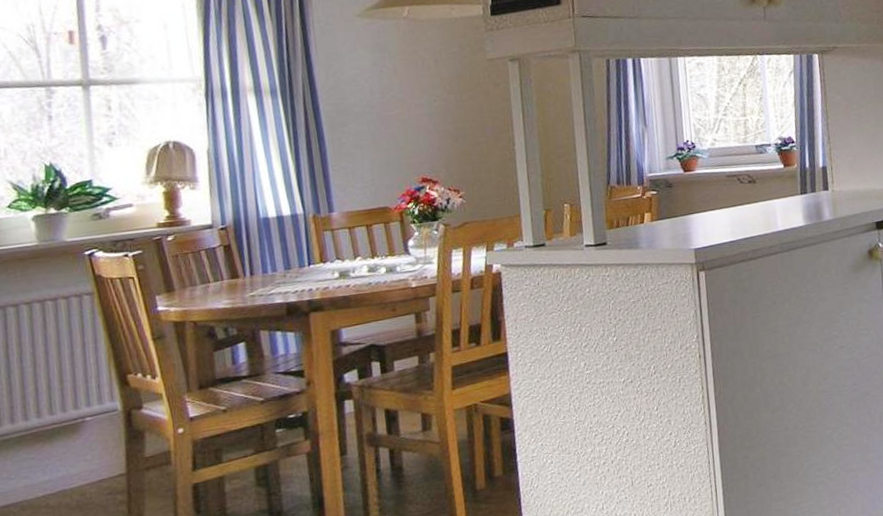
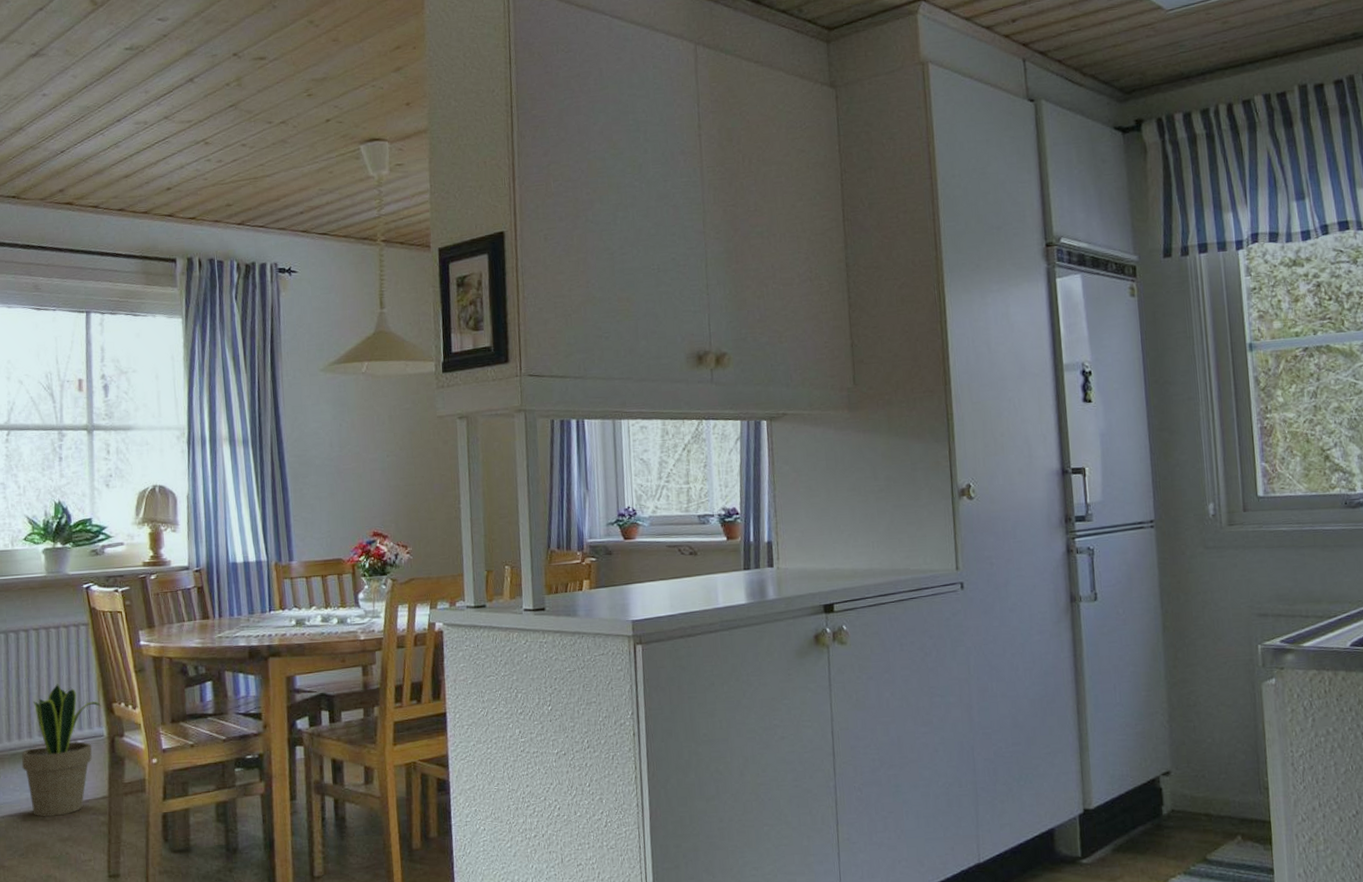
potted plant: none [16,360,113,504] -> present [21,684,101,817]

